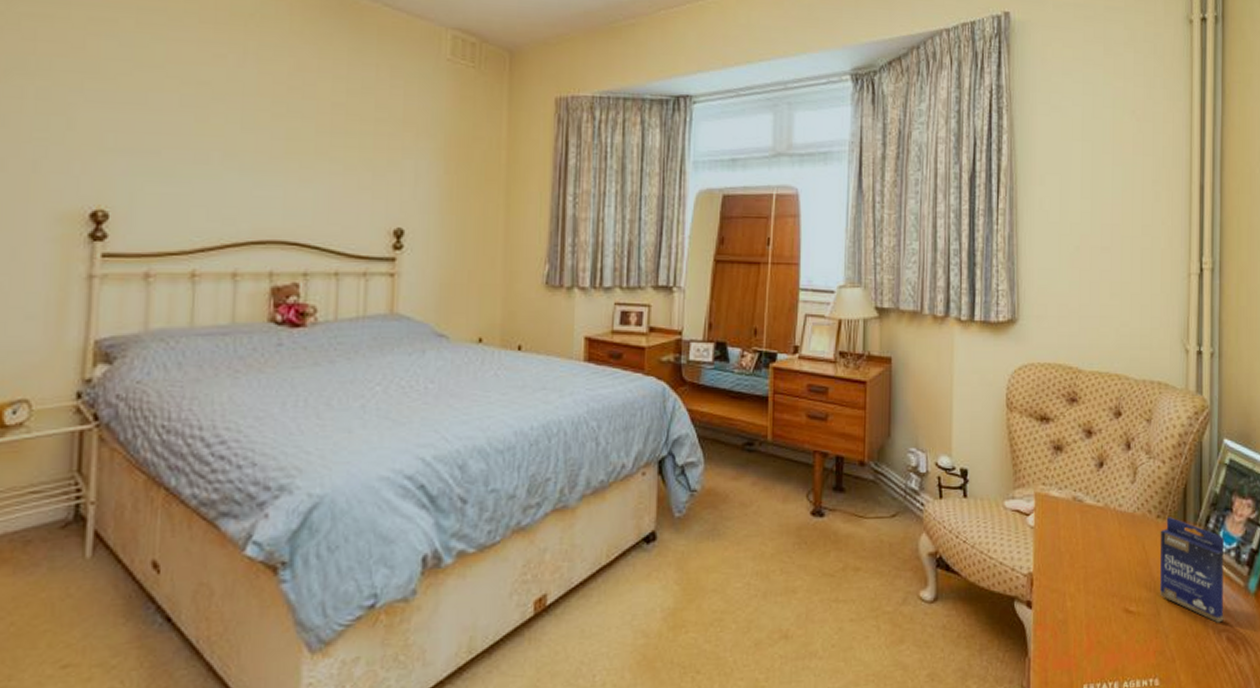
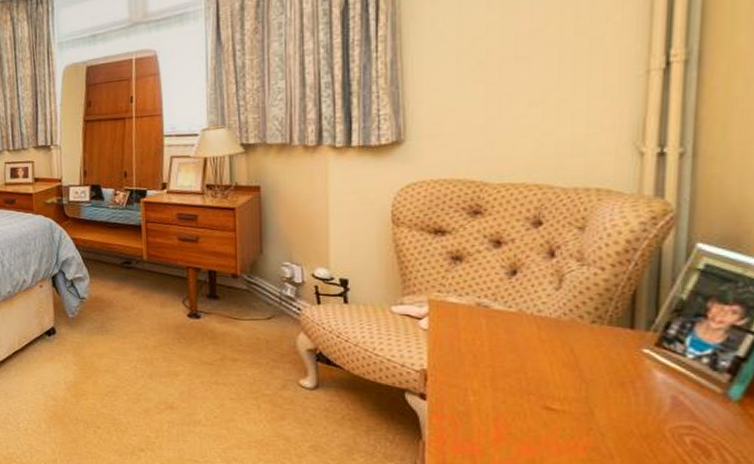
small box: present [1160,517,1225,623] -> none [594,322,694,427]

